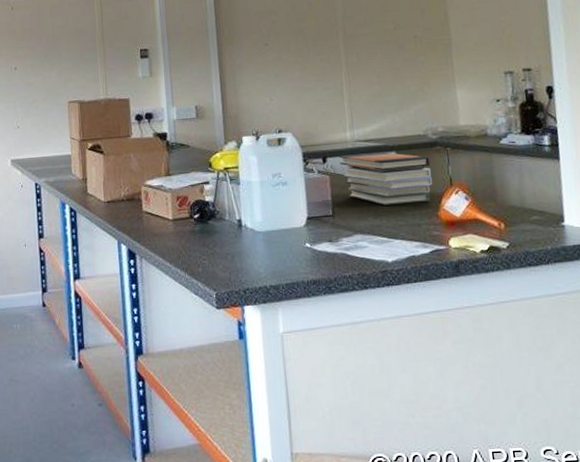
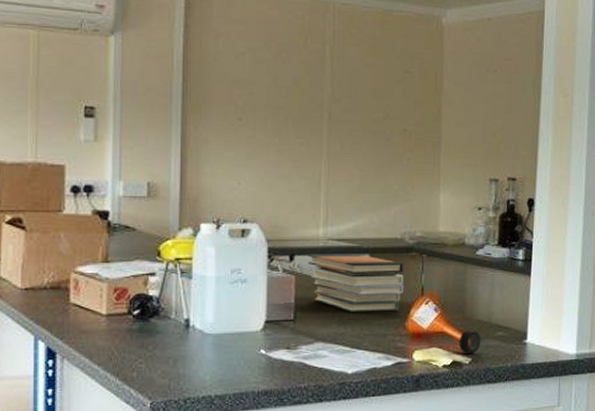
adhesive tape: none [493,215,517,238] -> present [459,330,481,353]

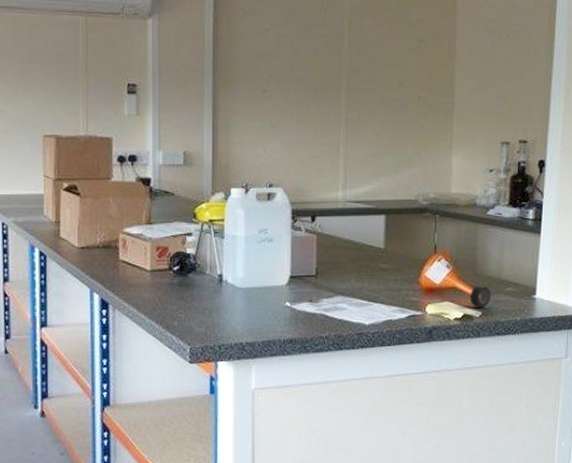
book stack: present [308,254,404,312] -> none [328,215,418,269]

